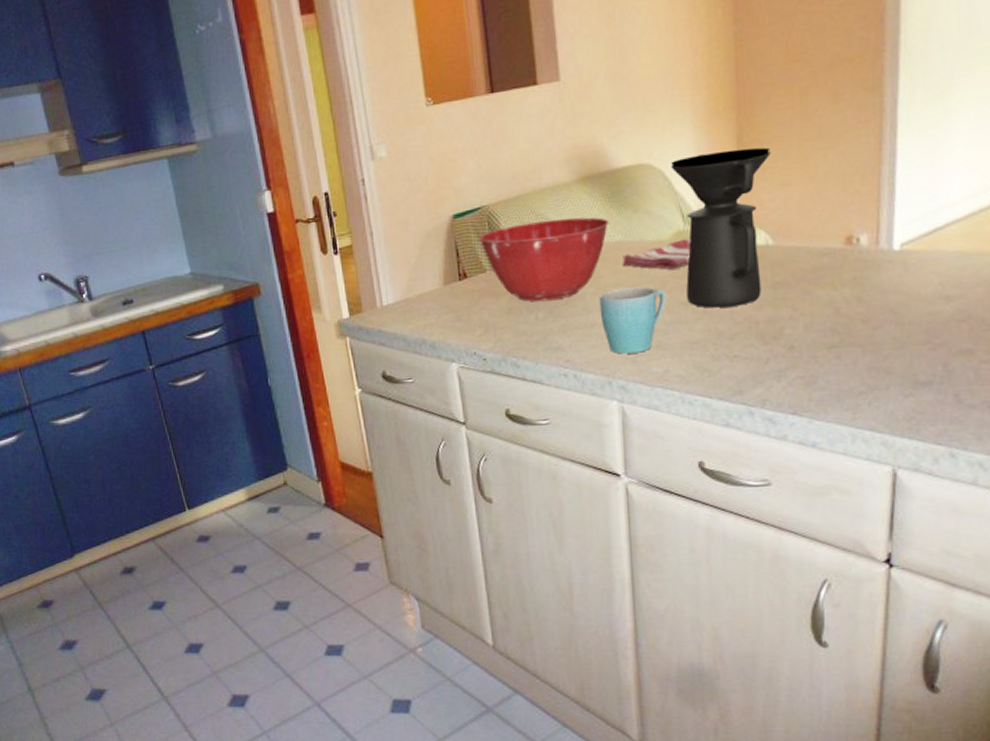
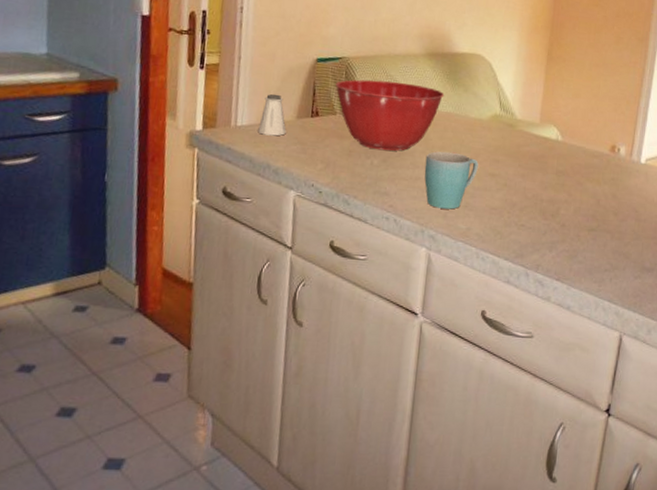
saltshaker: none [405,263,436,310] -> present [258,94,287,136]
dish towel: present [622,239,691,271] -> none [448,121,503,146]
coffee maker: present [670,147,771,308] -> none [493,57,570,185]

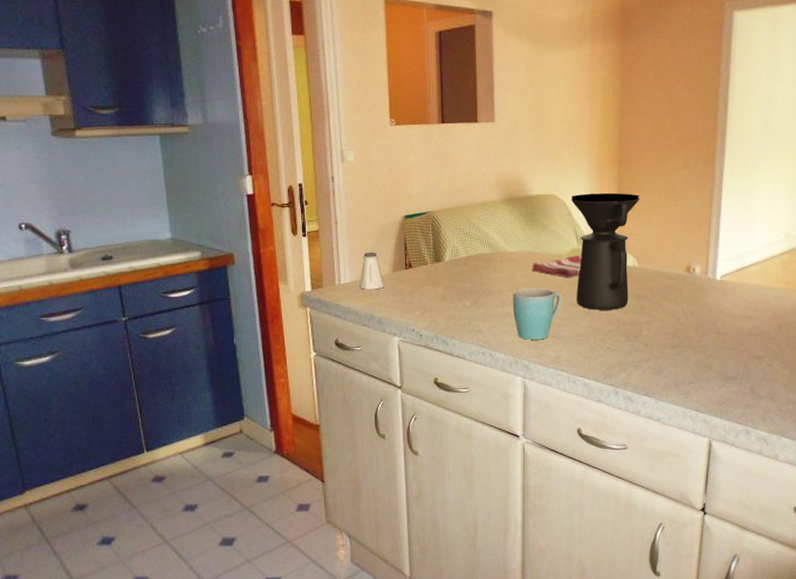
mixing bowl: present [336,79,445,151] -> none [424,228,524,293]
dish towel: none [448,121,503,146] -> present [531,255,581,279]
coffee maker: none [493,57,570,185] -> present [570,192,640,310]

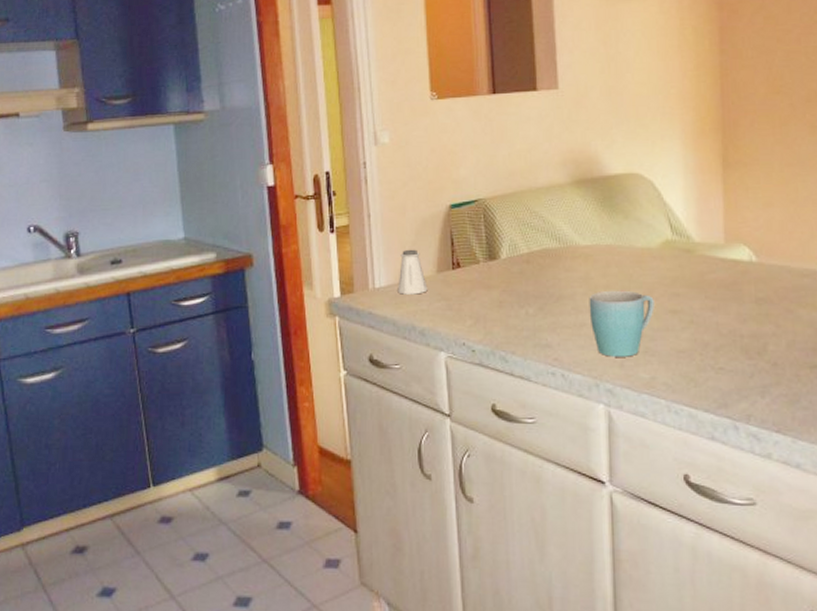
dish towel: present [531,255,581,279] -> none [612,248,678,278]
coffee maker: present [570,192,640,310] -> none [659,168,754,318]

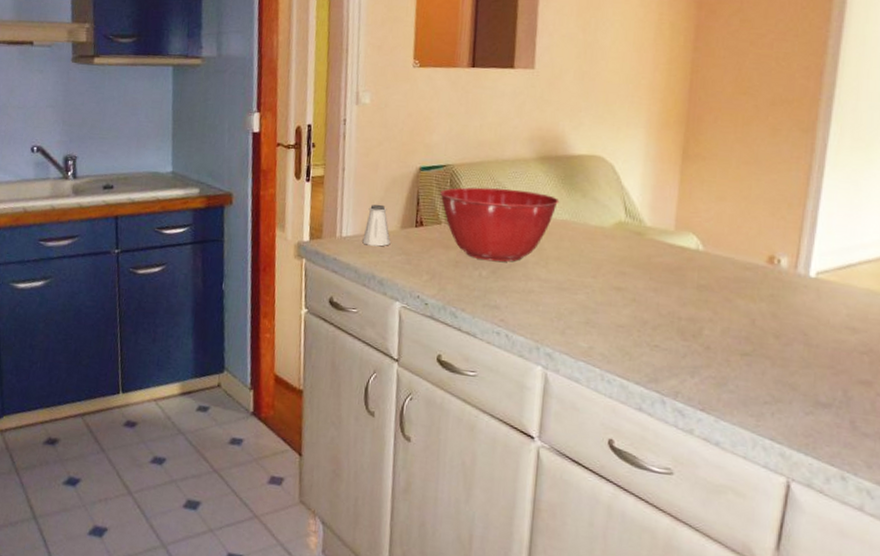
mixing bowl: none [475,218,601,297] -> present [440,187,560,262]
mug: present [589,290,654,357] -> none [538,262,601,326]

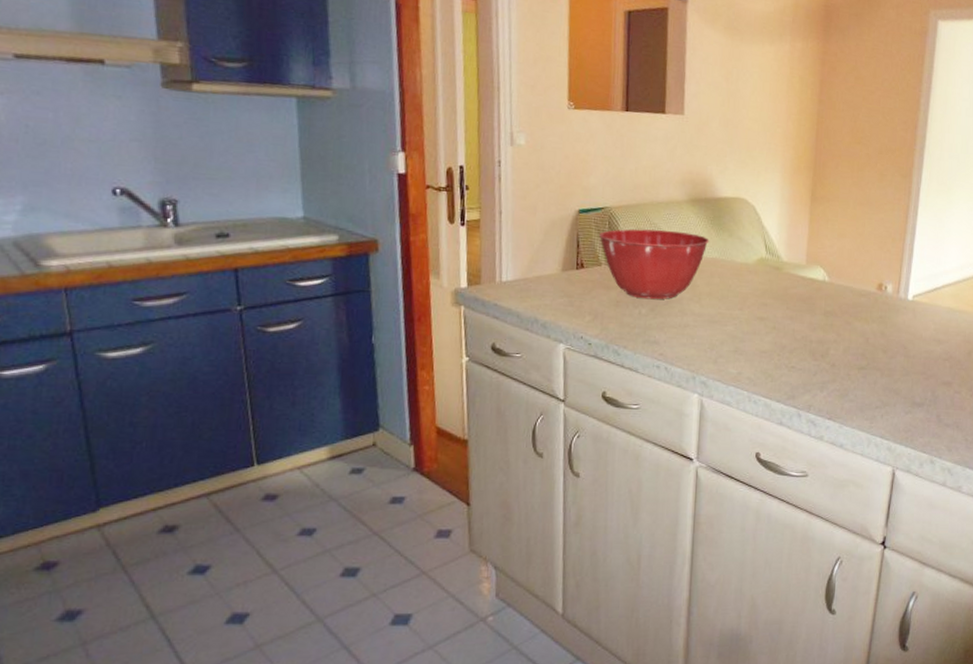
saltshaker: present [362,204,391,247] -> none [523,247,552,290]

